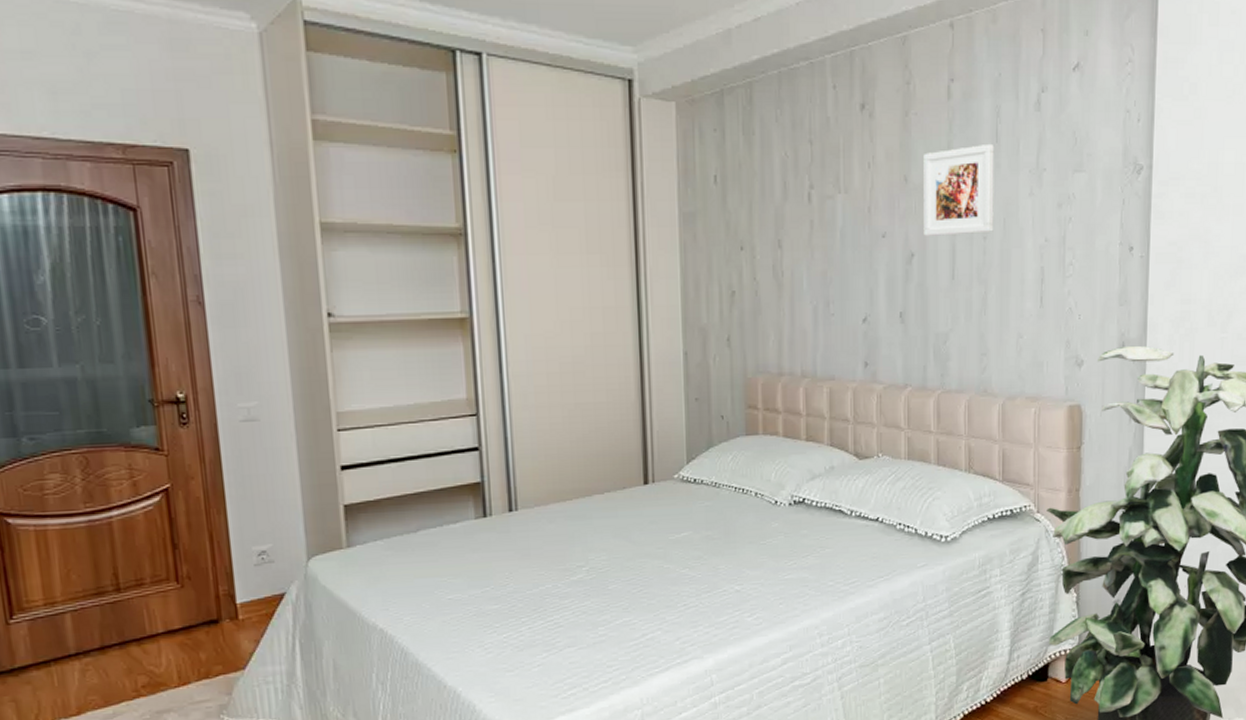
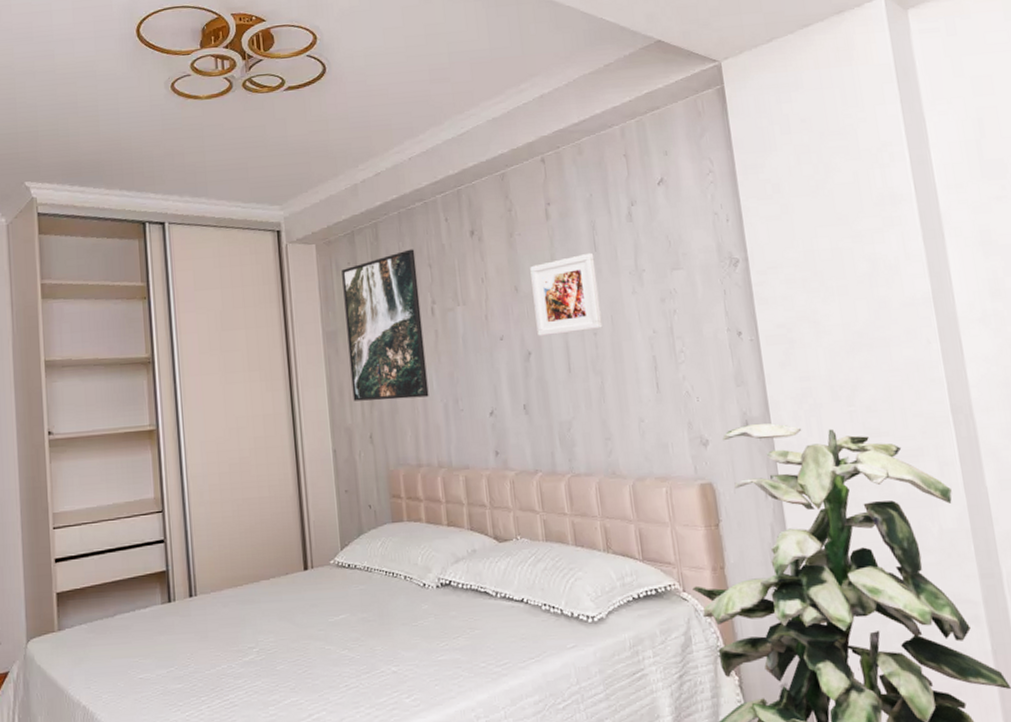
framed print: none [706,119,798,298] -> present [341,249,429,401]

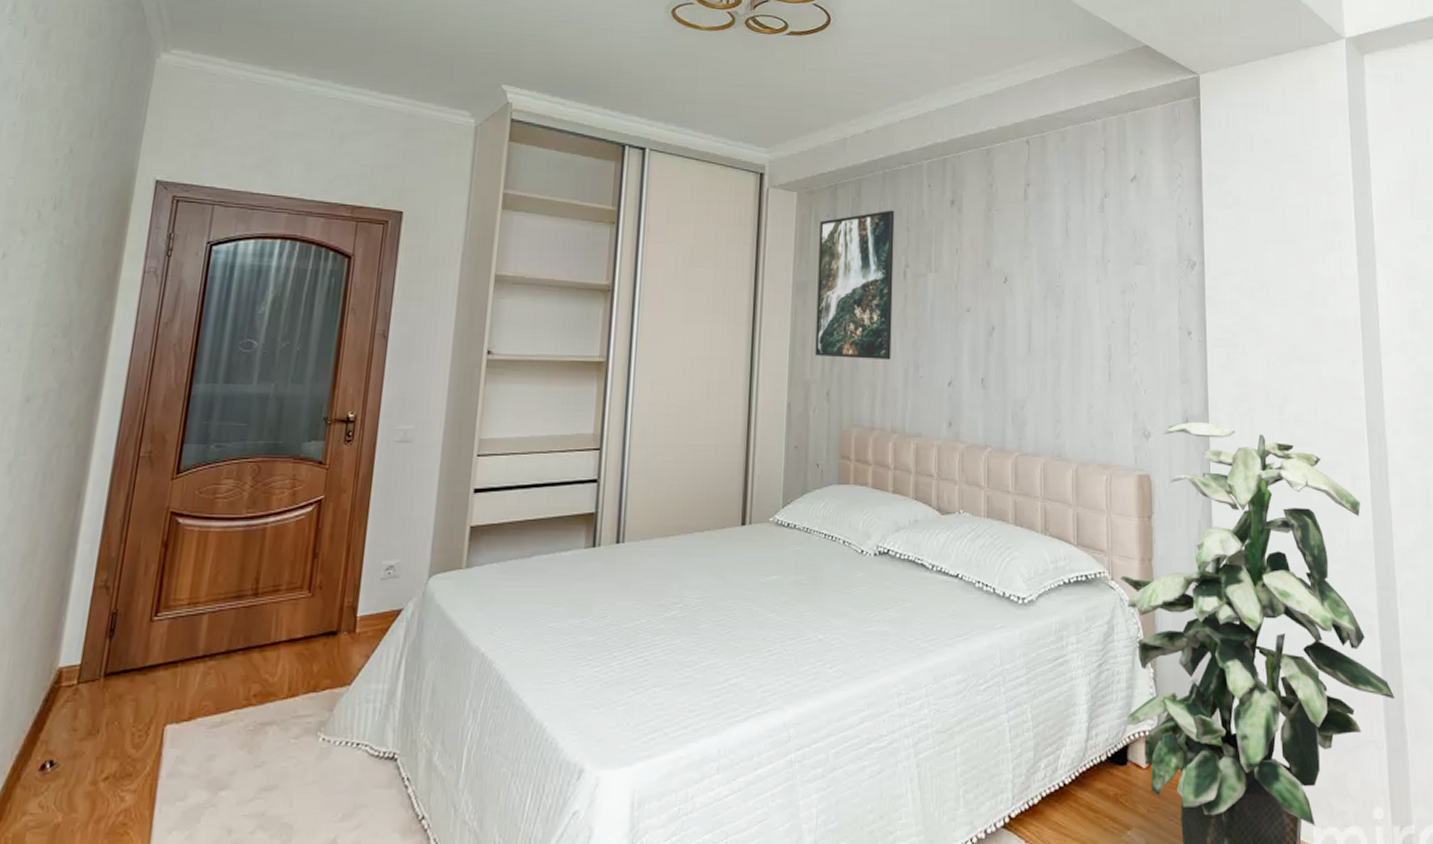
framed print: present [530,252,603,337] -> none [1003,237,1065,314]

